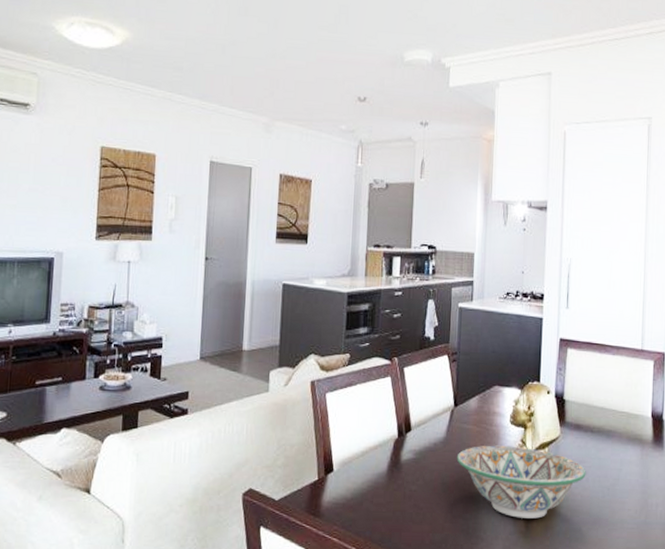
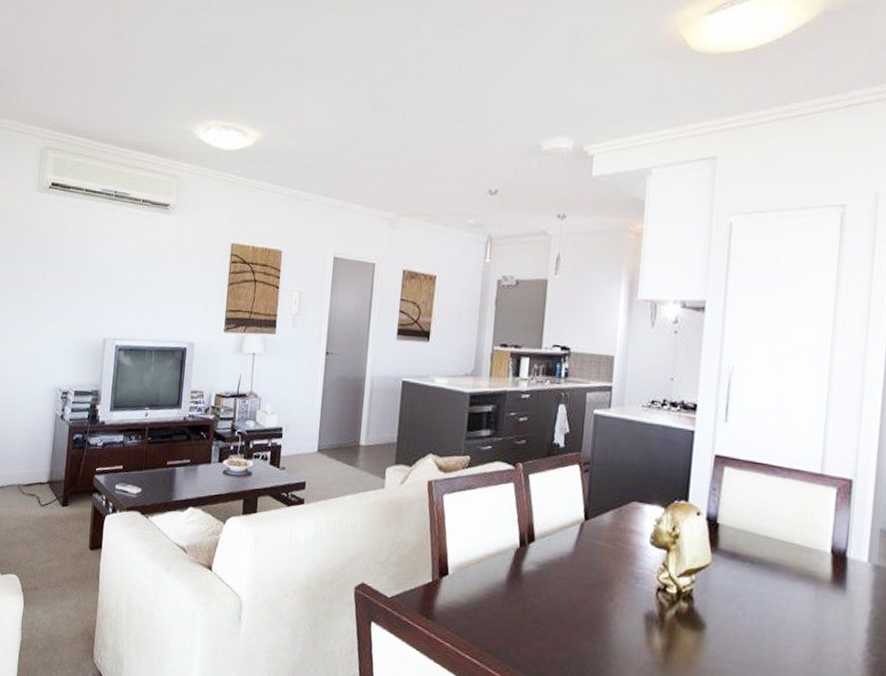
decorative bowl: present [456,445,586,519] -> none [585,565,743,652]

